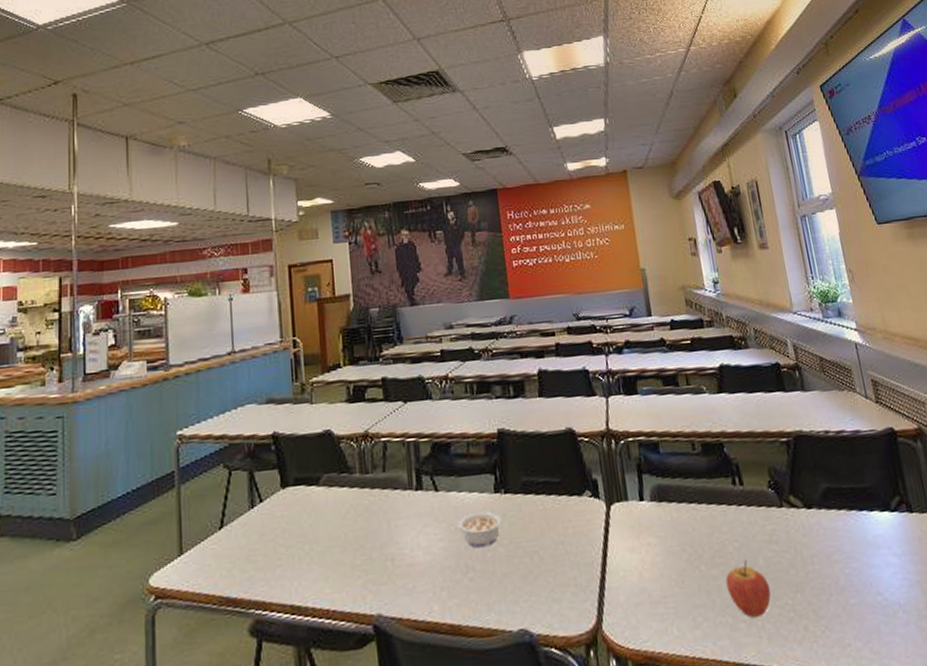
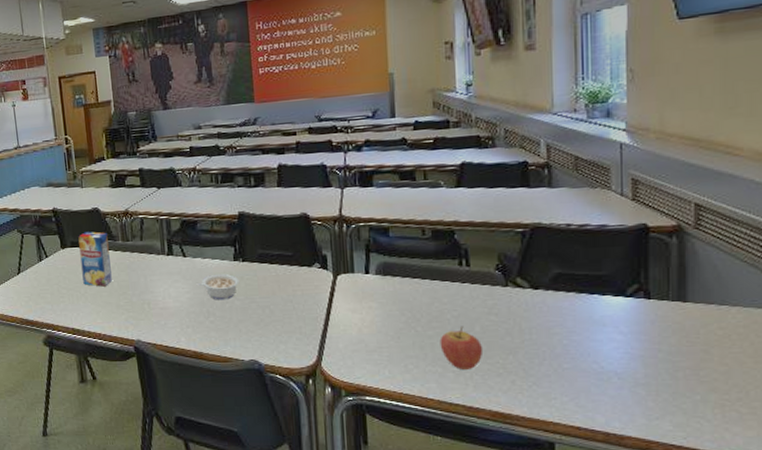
juice box: none [304,462,346,540] -> present [78,231,112,287]

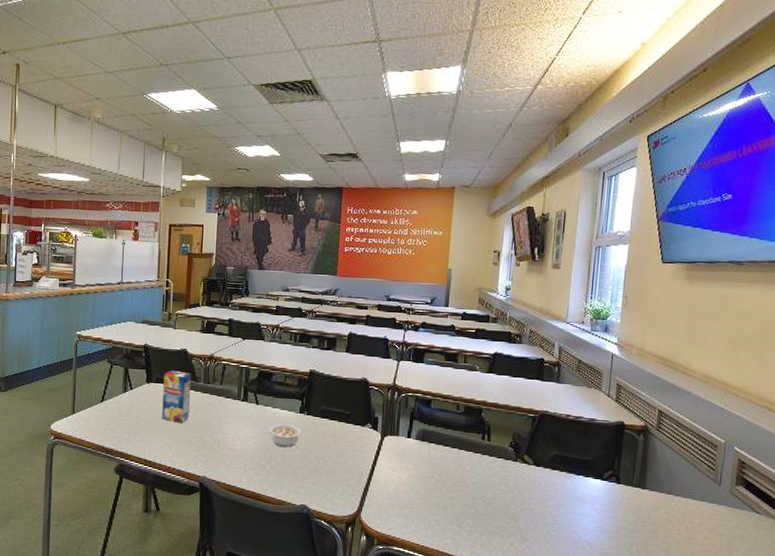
fruit: present [440,325,484,369] -> none [459,491,492,530]

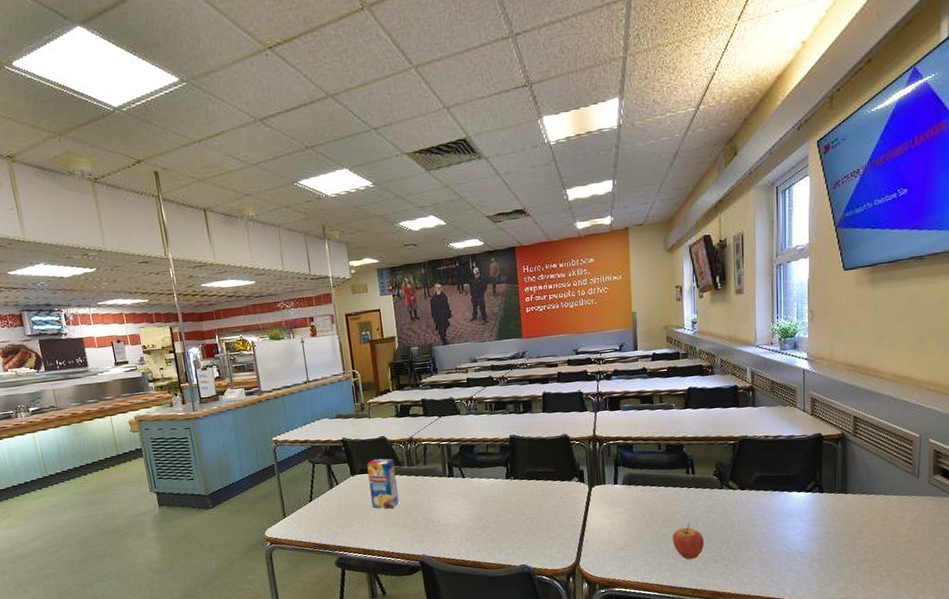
legume: present [264,423,302,448] -> none [474,490,511,515]
fruit: none [459,491,492,530] -> present [672,523,705,559]

